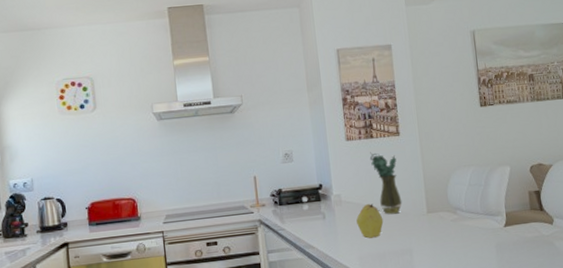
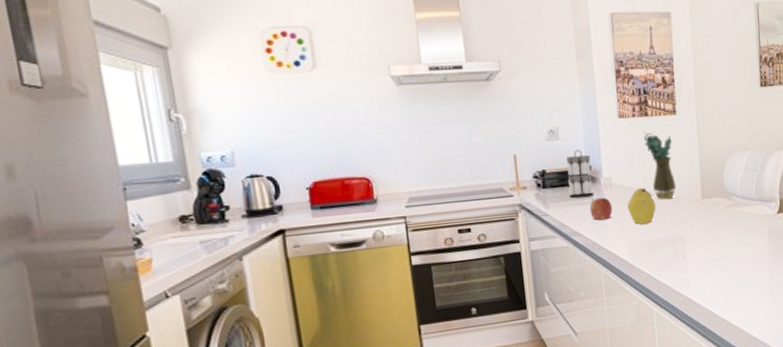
spice rack: none [300,170,325,215] -> present [566,149,594,199]
fruit: none [321,213,343,235] -> present [589,197,613,221]

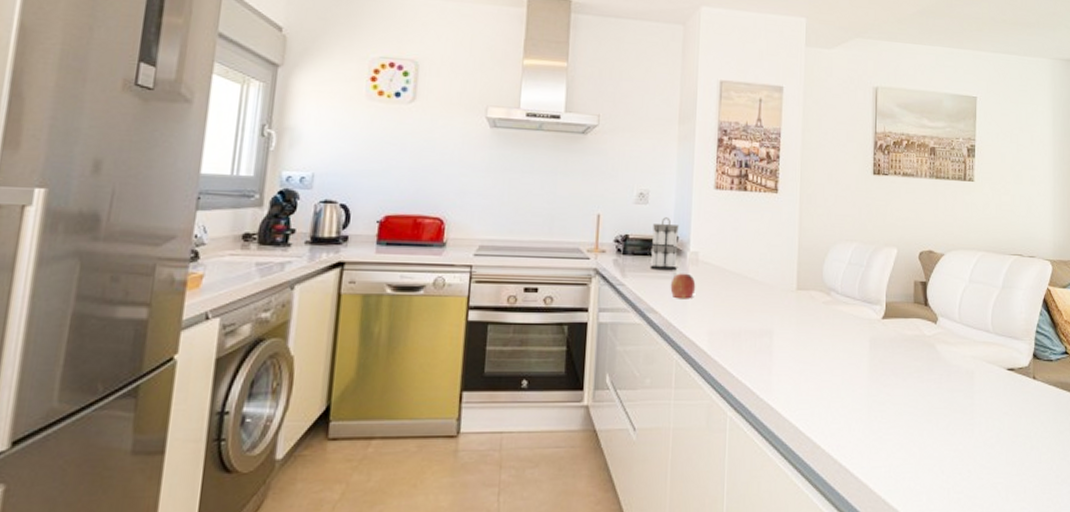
fruit: present [627,188,656,225] -> none [712,268,745,311]
vase: present [643,131,677,200] -> none [739,207,770,285]

